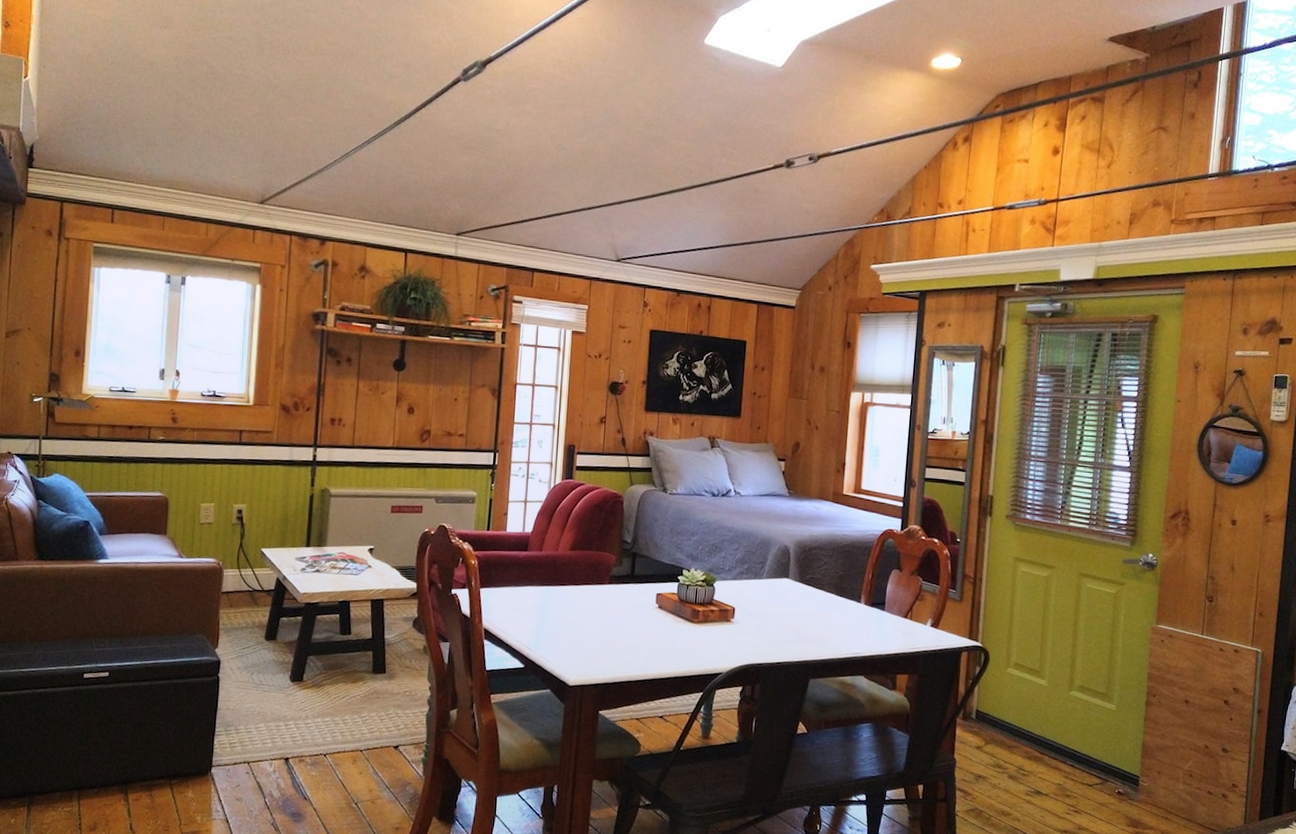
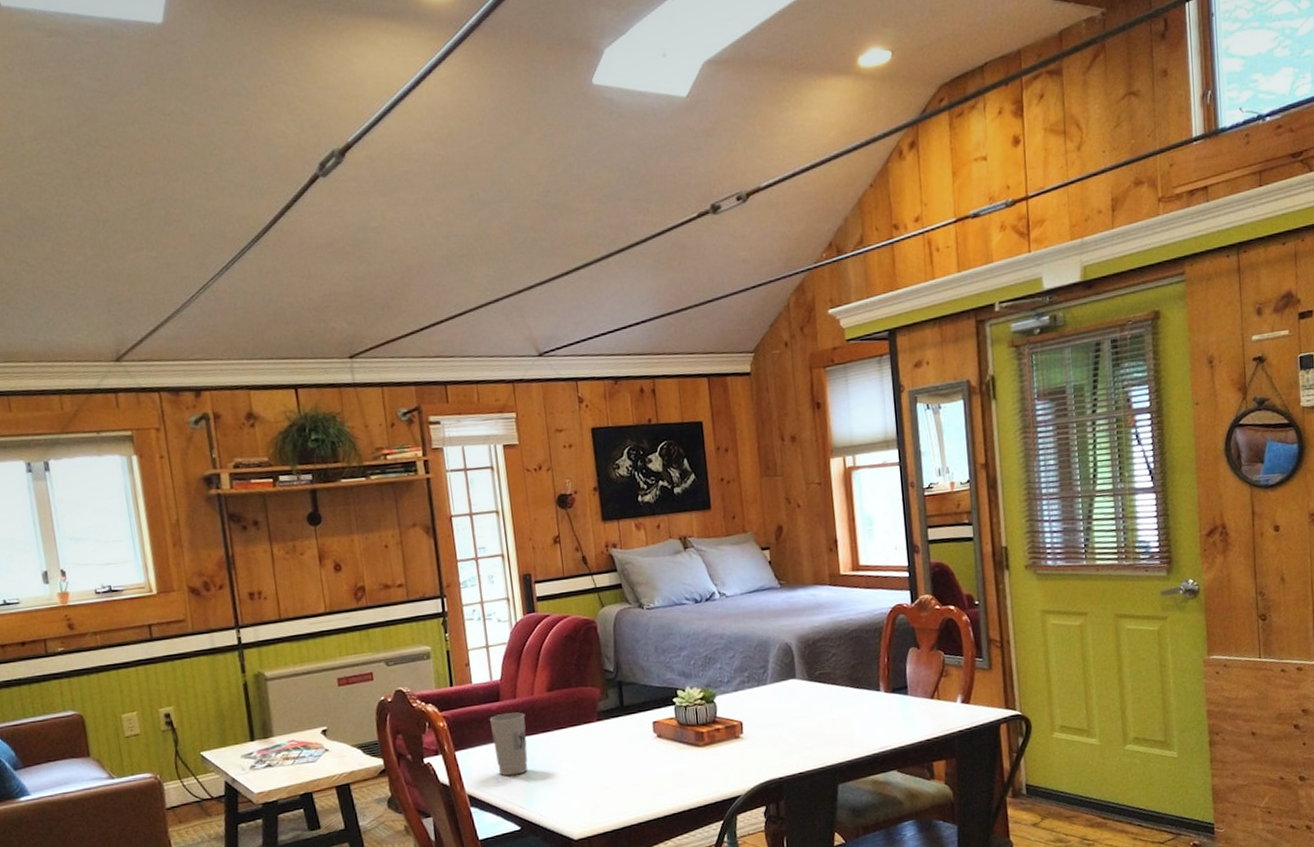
cup: none [514,562,547,619] -> present [489,712,528,776]

